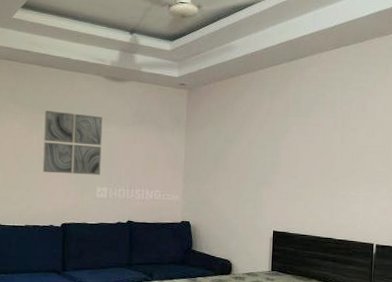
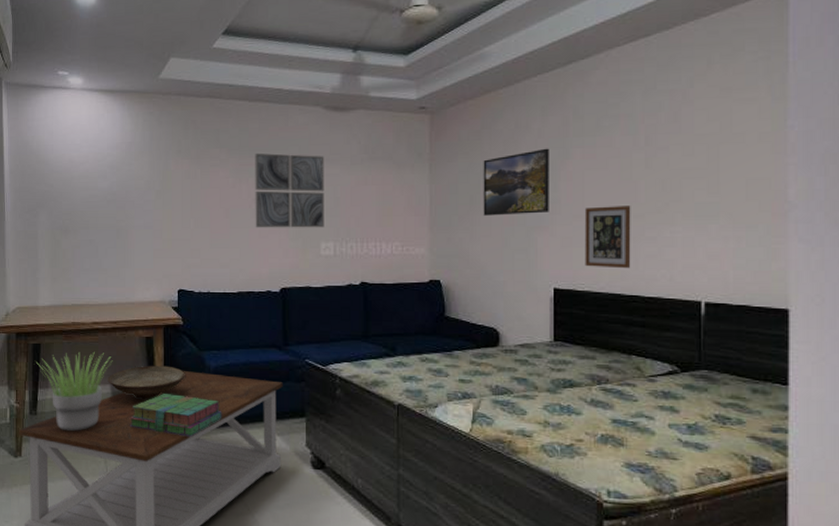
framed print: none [224,123,275,173] -> present [483,148,549,216]
picture frame: none [296,170,330,218] -> present [584,206,631,269]

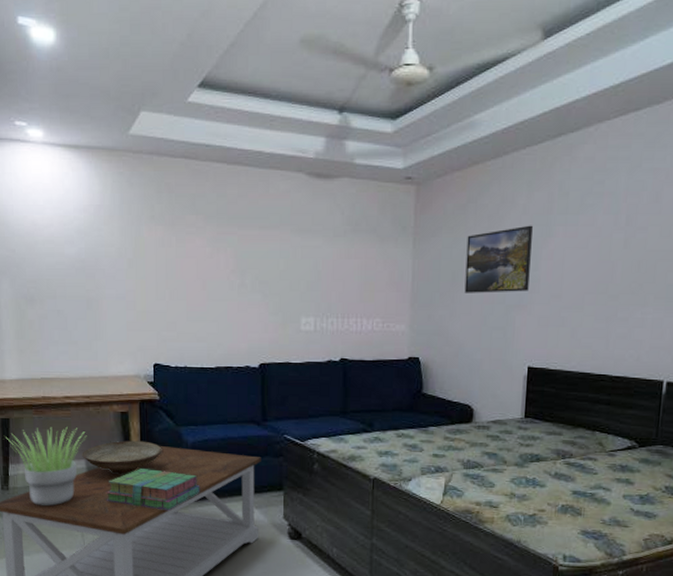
wall art: present [255,153,325,228] -> none [234,221,306,302]
picture frame: present [584,206,631,269] -> none [559,286,607,348]

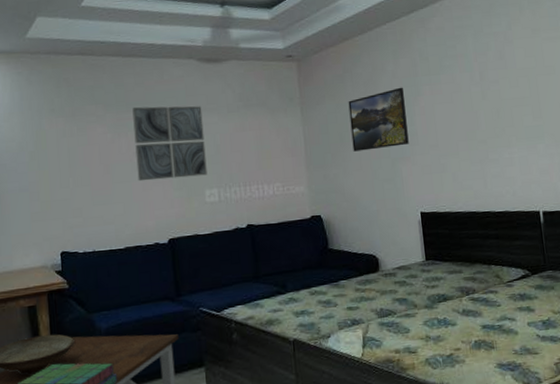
wall art: none [234,221,306,302] -> present [132,106,208,182]

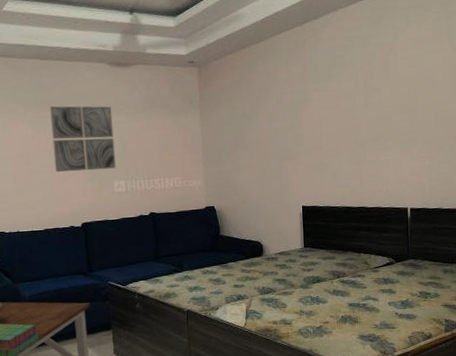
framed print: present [348,87,409,152] -> none [243,93,296,151]

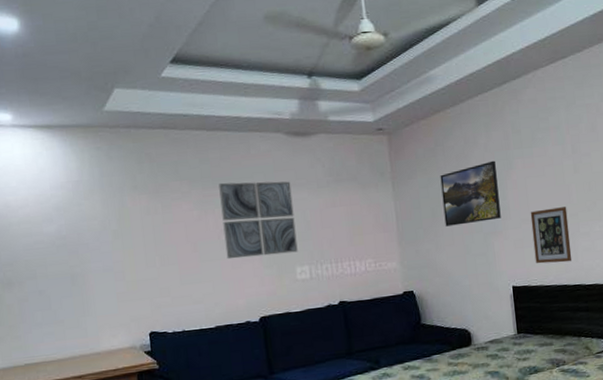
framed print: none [243,93,296,151] -> present [440,160,501,227]
picture frame: none [322,137,358,187] -> present [530,207,572,264]

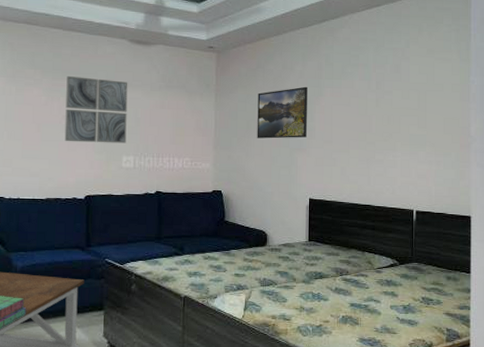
picture frame: present [530,207,572,264] -> none [332,134,366,184]

